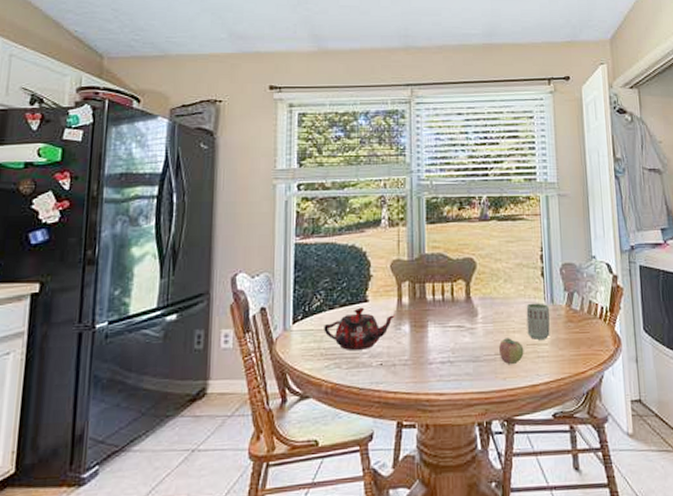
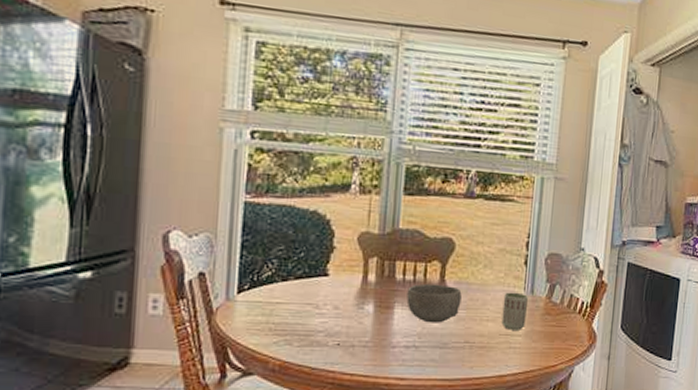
teapot: present [324,307,395,350] -> none [274,281,358,328]
bowl: none [438,301,487,338] -> present [406,283,462,323]
apple: present [499,338,524,364] -> none [469,326,496,353]

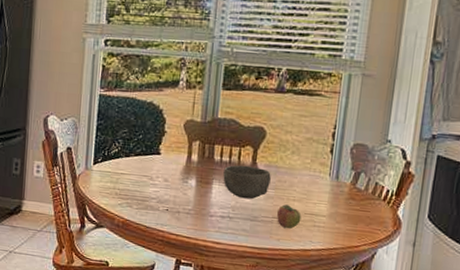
apple: none [469,326,496,353] -> present [277,204,301,229]
cup: present [501,292,528,330] -> none [307,176,333,211]

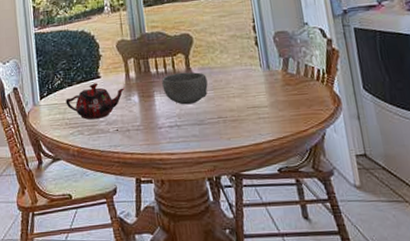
teapot: none [119,158,184,195] -> present [65,83,125,120]
apple: present [277,204,301,229] -> none [221,102,246,126]

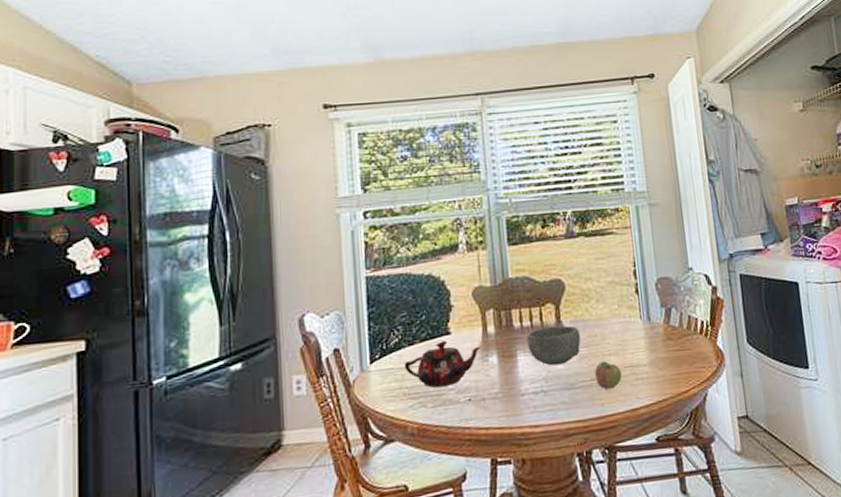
apple: none [221,102,246,126] -> present [595,361,622,389]

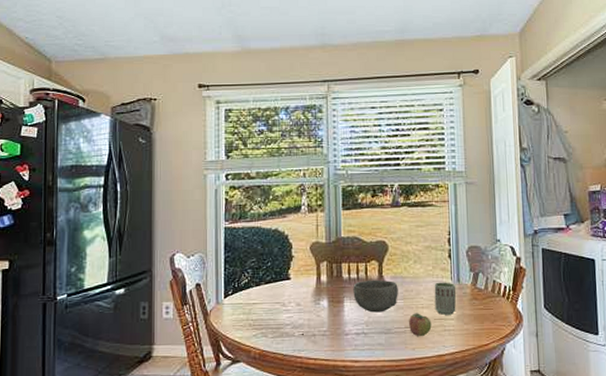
teapot: present [404,340,481,388] -> none [251,284,314,322]
cup: none [621,321,649,361] -> present [434,282,456,315]

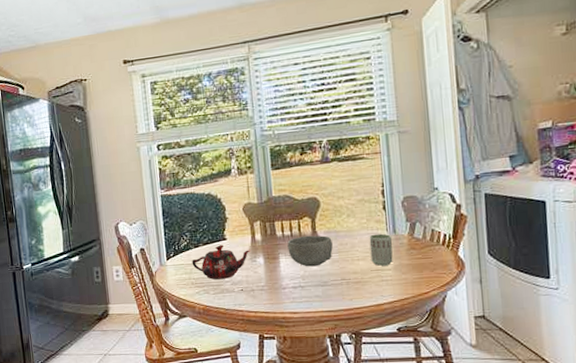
teapot: none [251,284,314,322] -> present [192,244,250,280]
apple: present [409,313,432,336] -> none [345,265,369,287]

